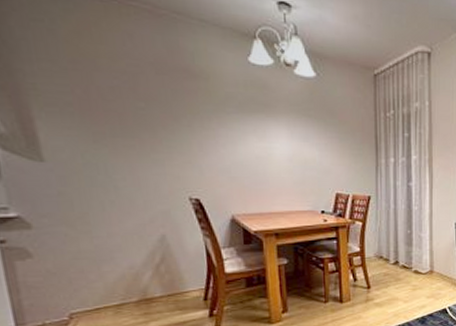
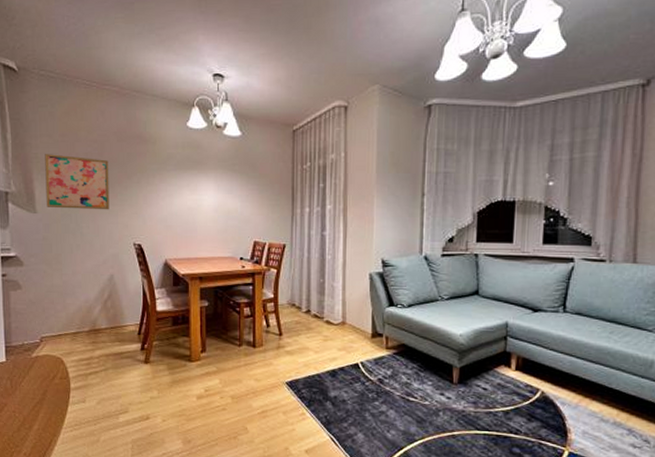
wall art: none [47,85,153,159] -> present [45,154,110,210]

